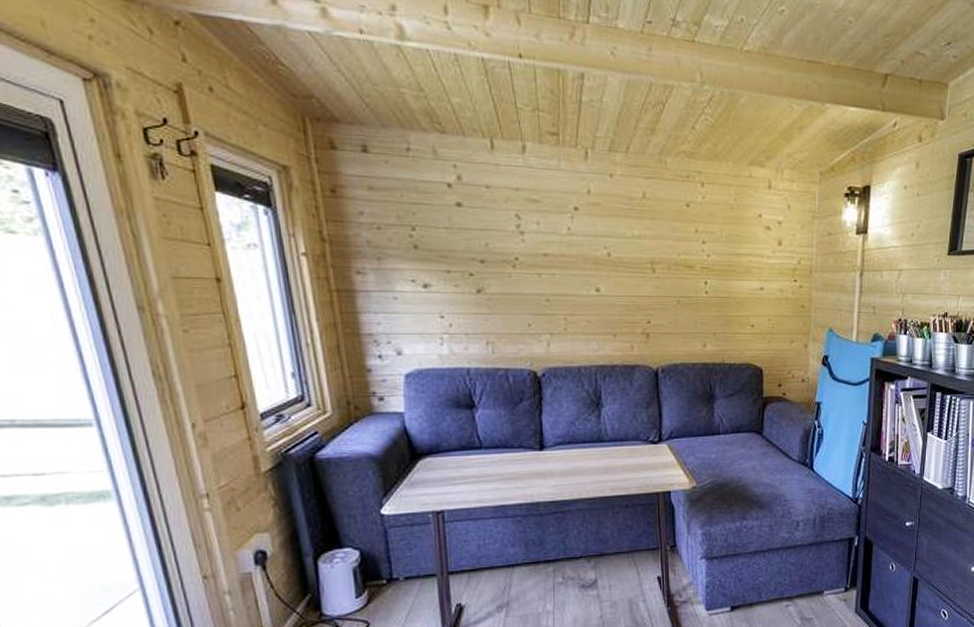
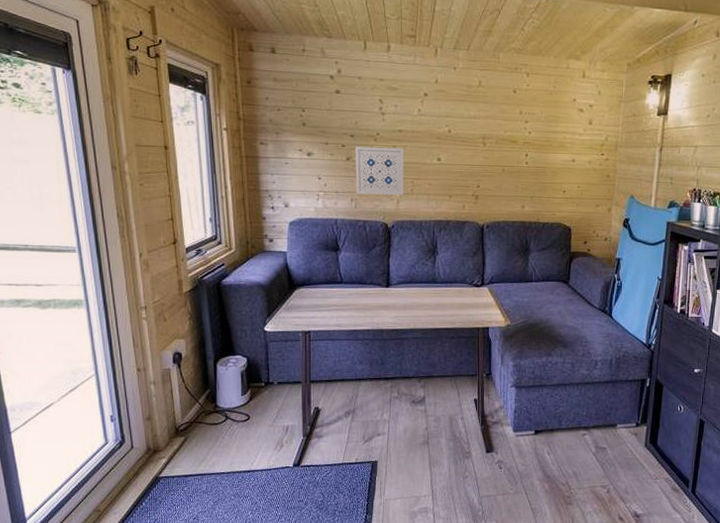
wall art: none [488,275,555,336] -> present [355,146,404,195]

